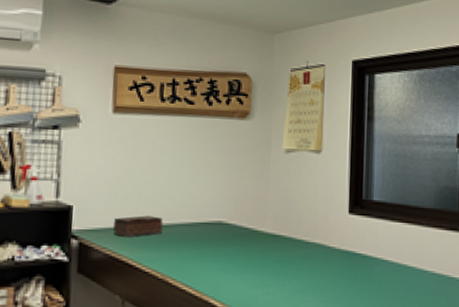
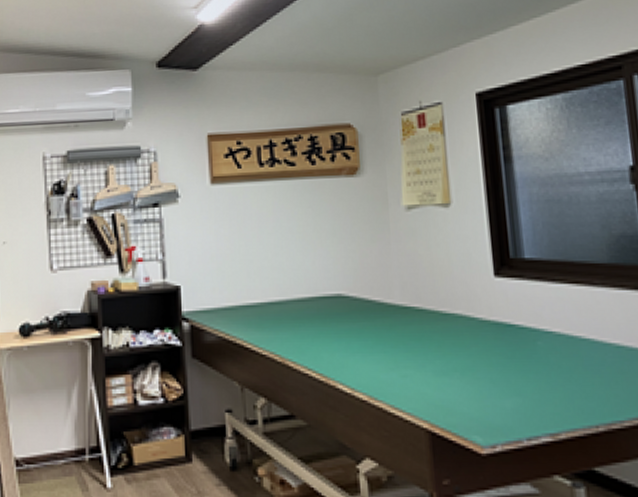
tissue box: present [112,215,163,237] -> none [223,292,276,317]

